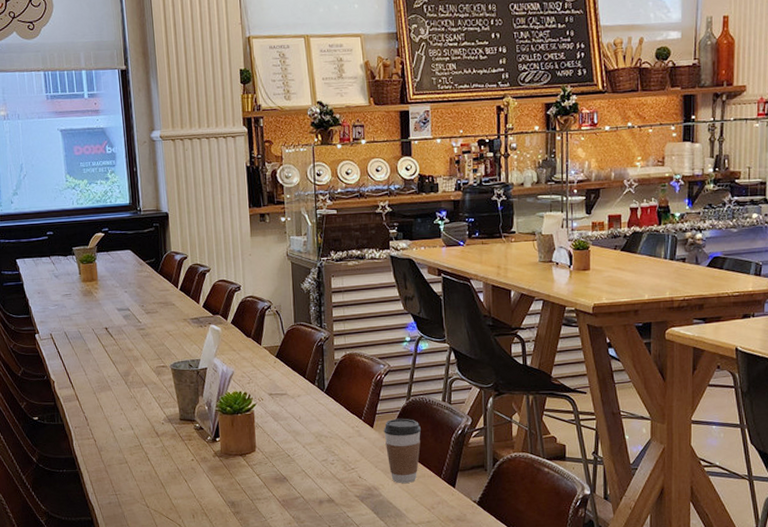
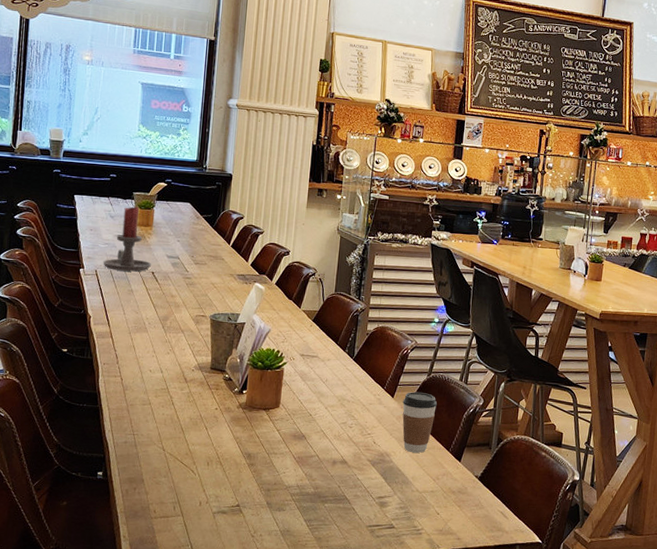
candle holder: none [56,262,104,331] -> present [103,206,152,272]

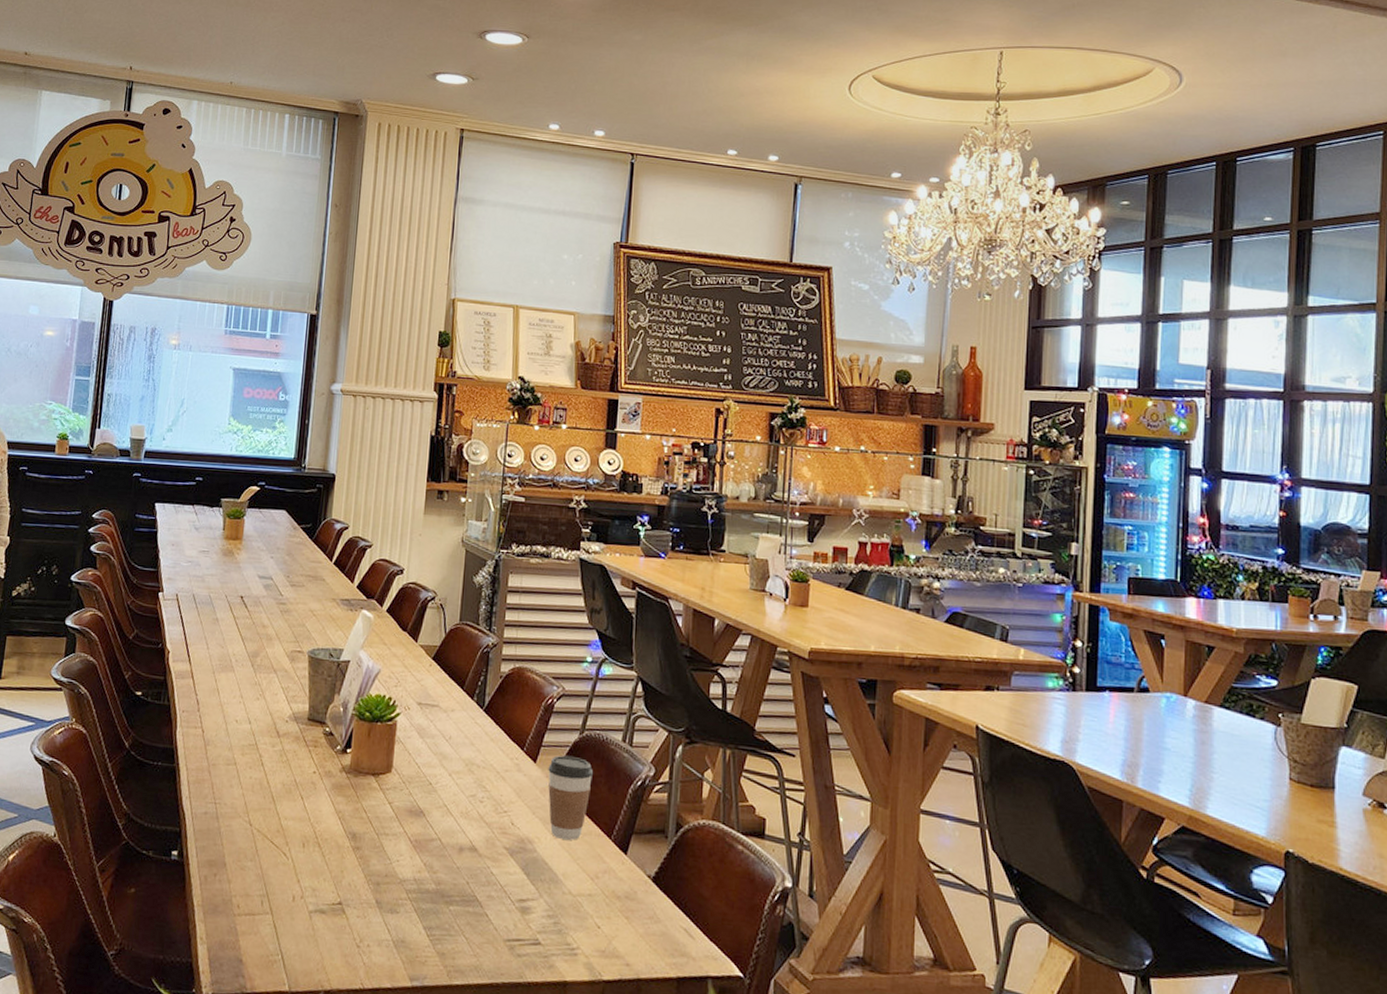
candle holder: present [103,206,152,272] -> none [185,516,241,596]

